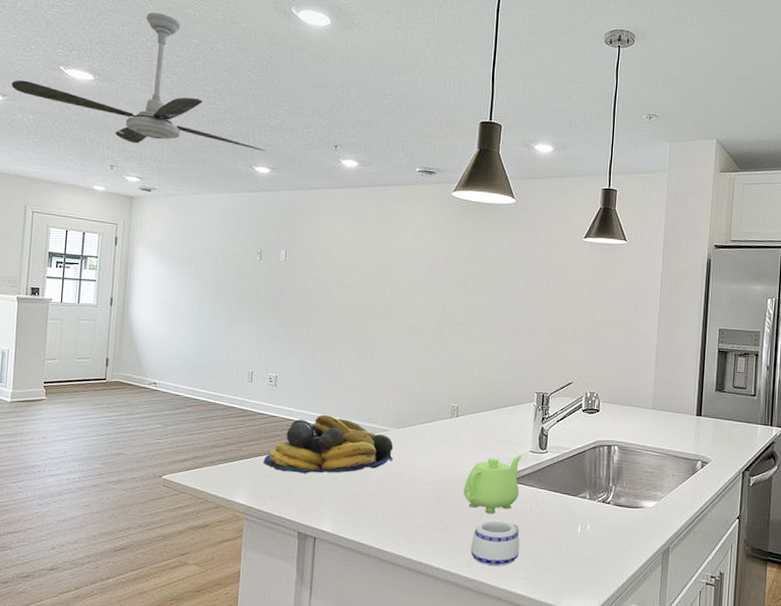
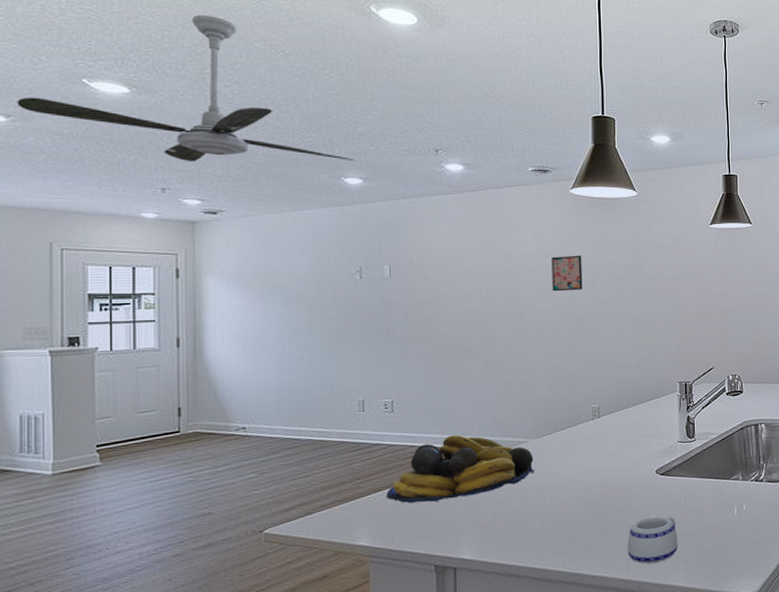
wall art: none [426,256,457,291] -> present [551,255,583,292]
teapot: present [464,455,522,514] -> none [614,446,672,512]

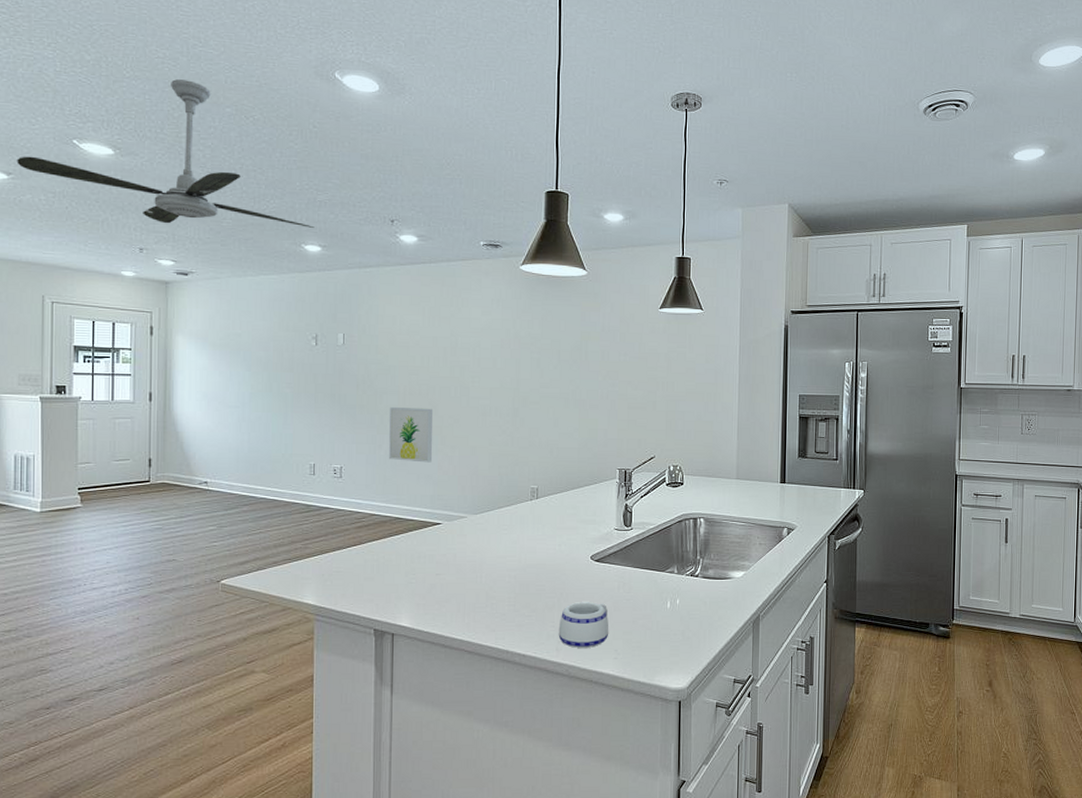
fruit bowl: present [386,434,535,504] -> none [332,504,473,568]
wall art: none [441,335,489,390] -> present [389,406,433,463]
wall art: present [551,255,583,292] -> none [498,333,528,369]

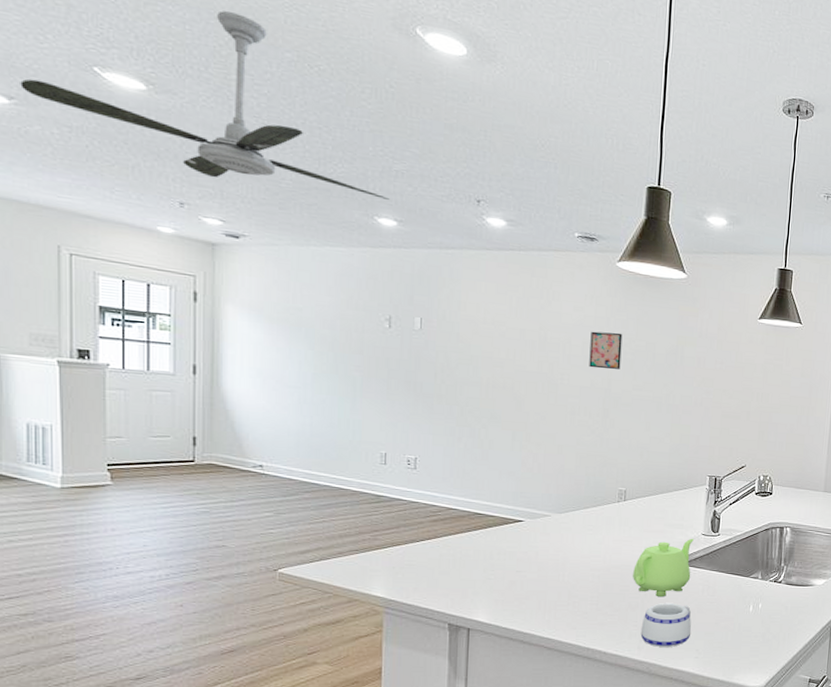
wall art: present [389,406,433,463] -> none [469,398,517,459]
wall art: none [498,333,528,369] -> present [589,331,623,369]
teapot: none [548,533,607,596] -> present [633,538,694,597]

